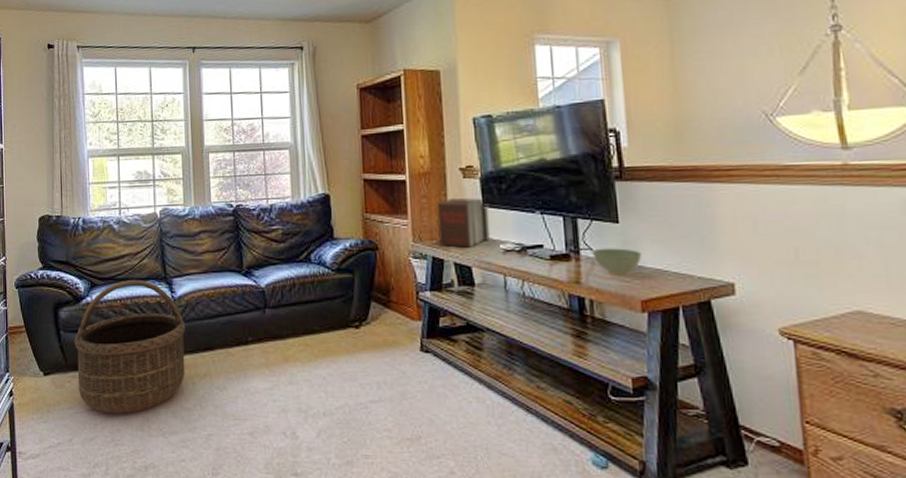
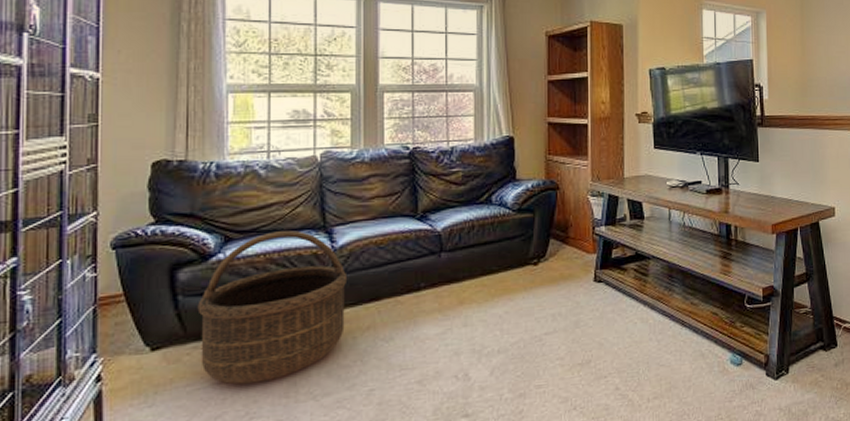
books: present [436,198,490,248] -> none [614,141,660,186]
bowl: present [591,248,643,276] -> none [738,182,775,205]

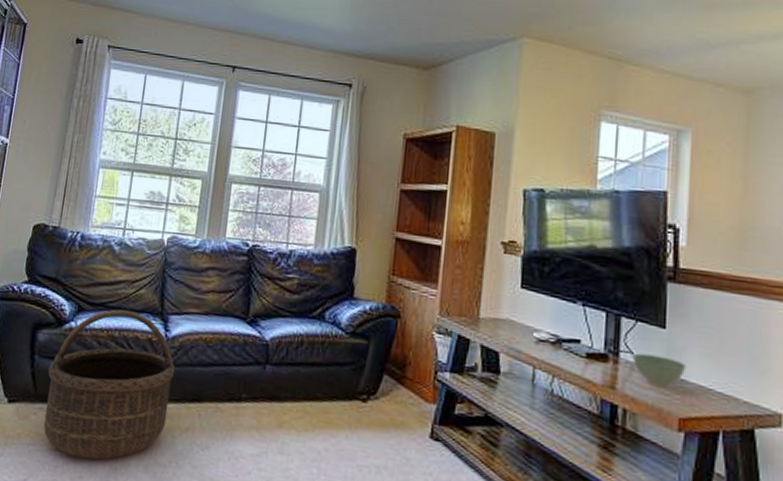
bowl: none [738,182,775,205] -> present [632,352,687,388]

